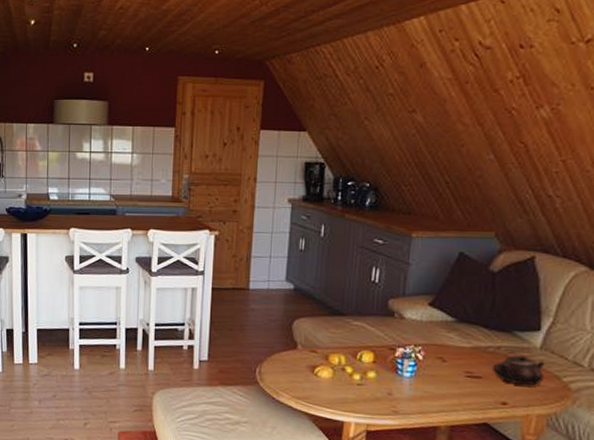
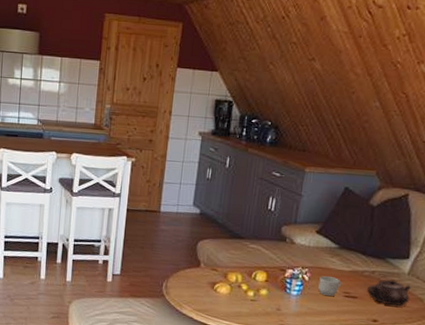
mug: none [435,354,462,378] -> present [318,276,341,297]

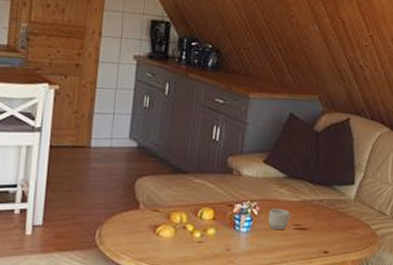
teapot: present [366,279,411,306] -> none [316,207,358,235]

